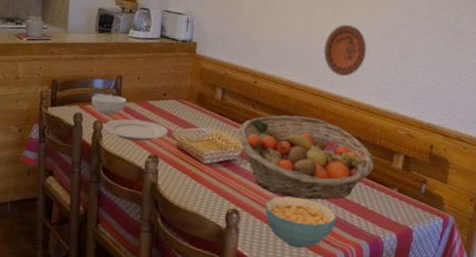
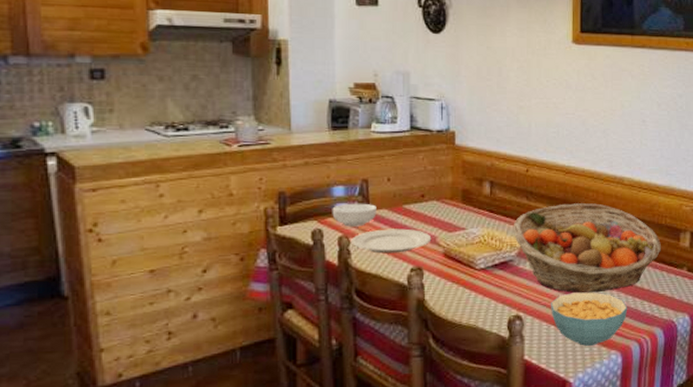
decorative plate: present [323,24,367,77] -> none [599,98,644,155]

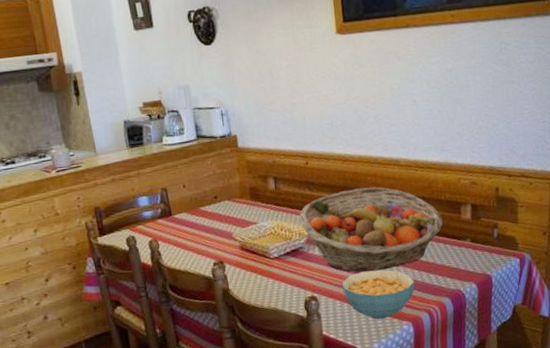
cereal bowl: present [332,203,377,227] -> none [140,209,178,232]
plate: present [351,228,432,254] -> none [160,228,228,252]

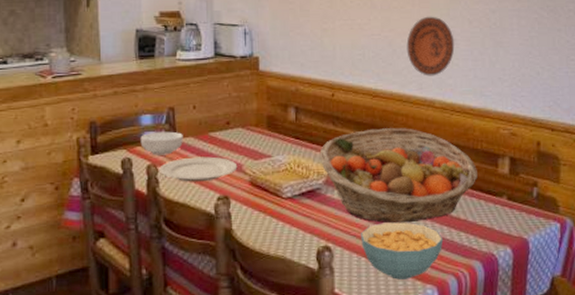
cereal bowl: none [140,209,178,232] -> present [140,131,183,155]
plate: none [160,228,228,252] -> present [159,156,238,182]
decorative plate: none [370,81,415,138] -> present [406,16,455,76]

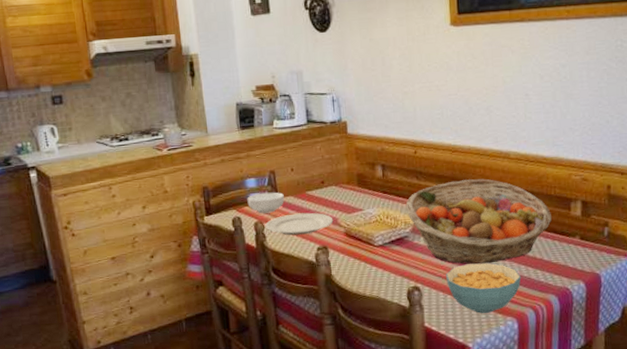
decorative plate: present [406,16,455,76] -> none [481,74,527,130]

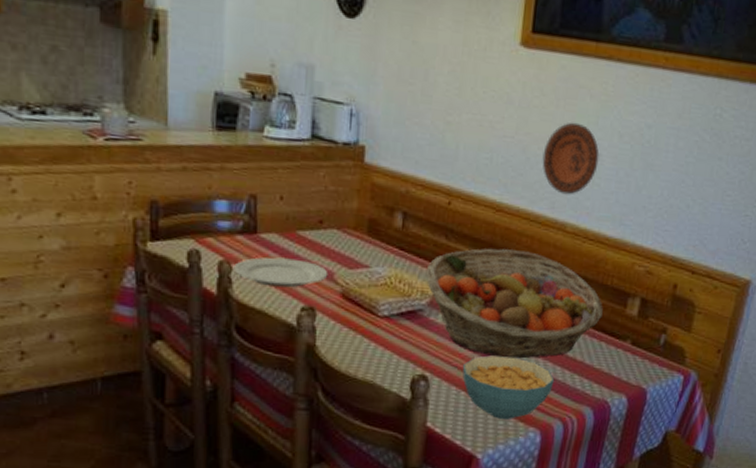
cereal bowl: present [247,192,284,214] -> none [212,222,265,252]
decorative plate: none [481,74,527,130] -> present [542,122,599,195]

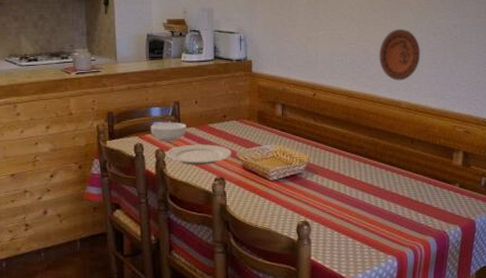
cereal bowl: none [212,222,265,252] -> present [150,122,186,142]
fruit basket: present [426,248,603,359] -> none [301,124,435,204]
cereal bowl: present [462,355,555,419] -> none [334,203,404,250]

